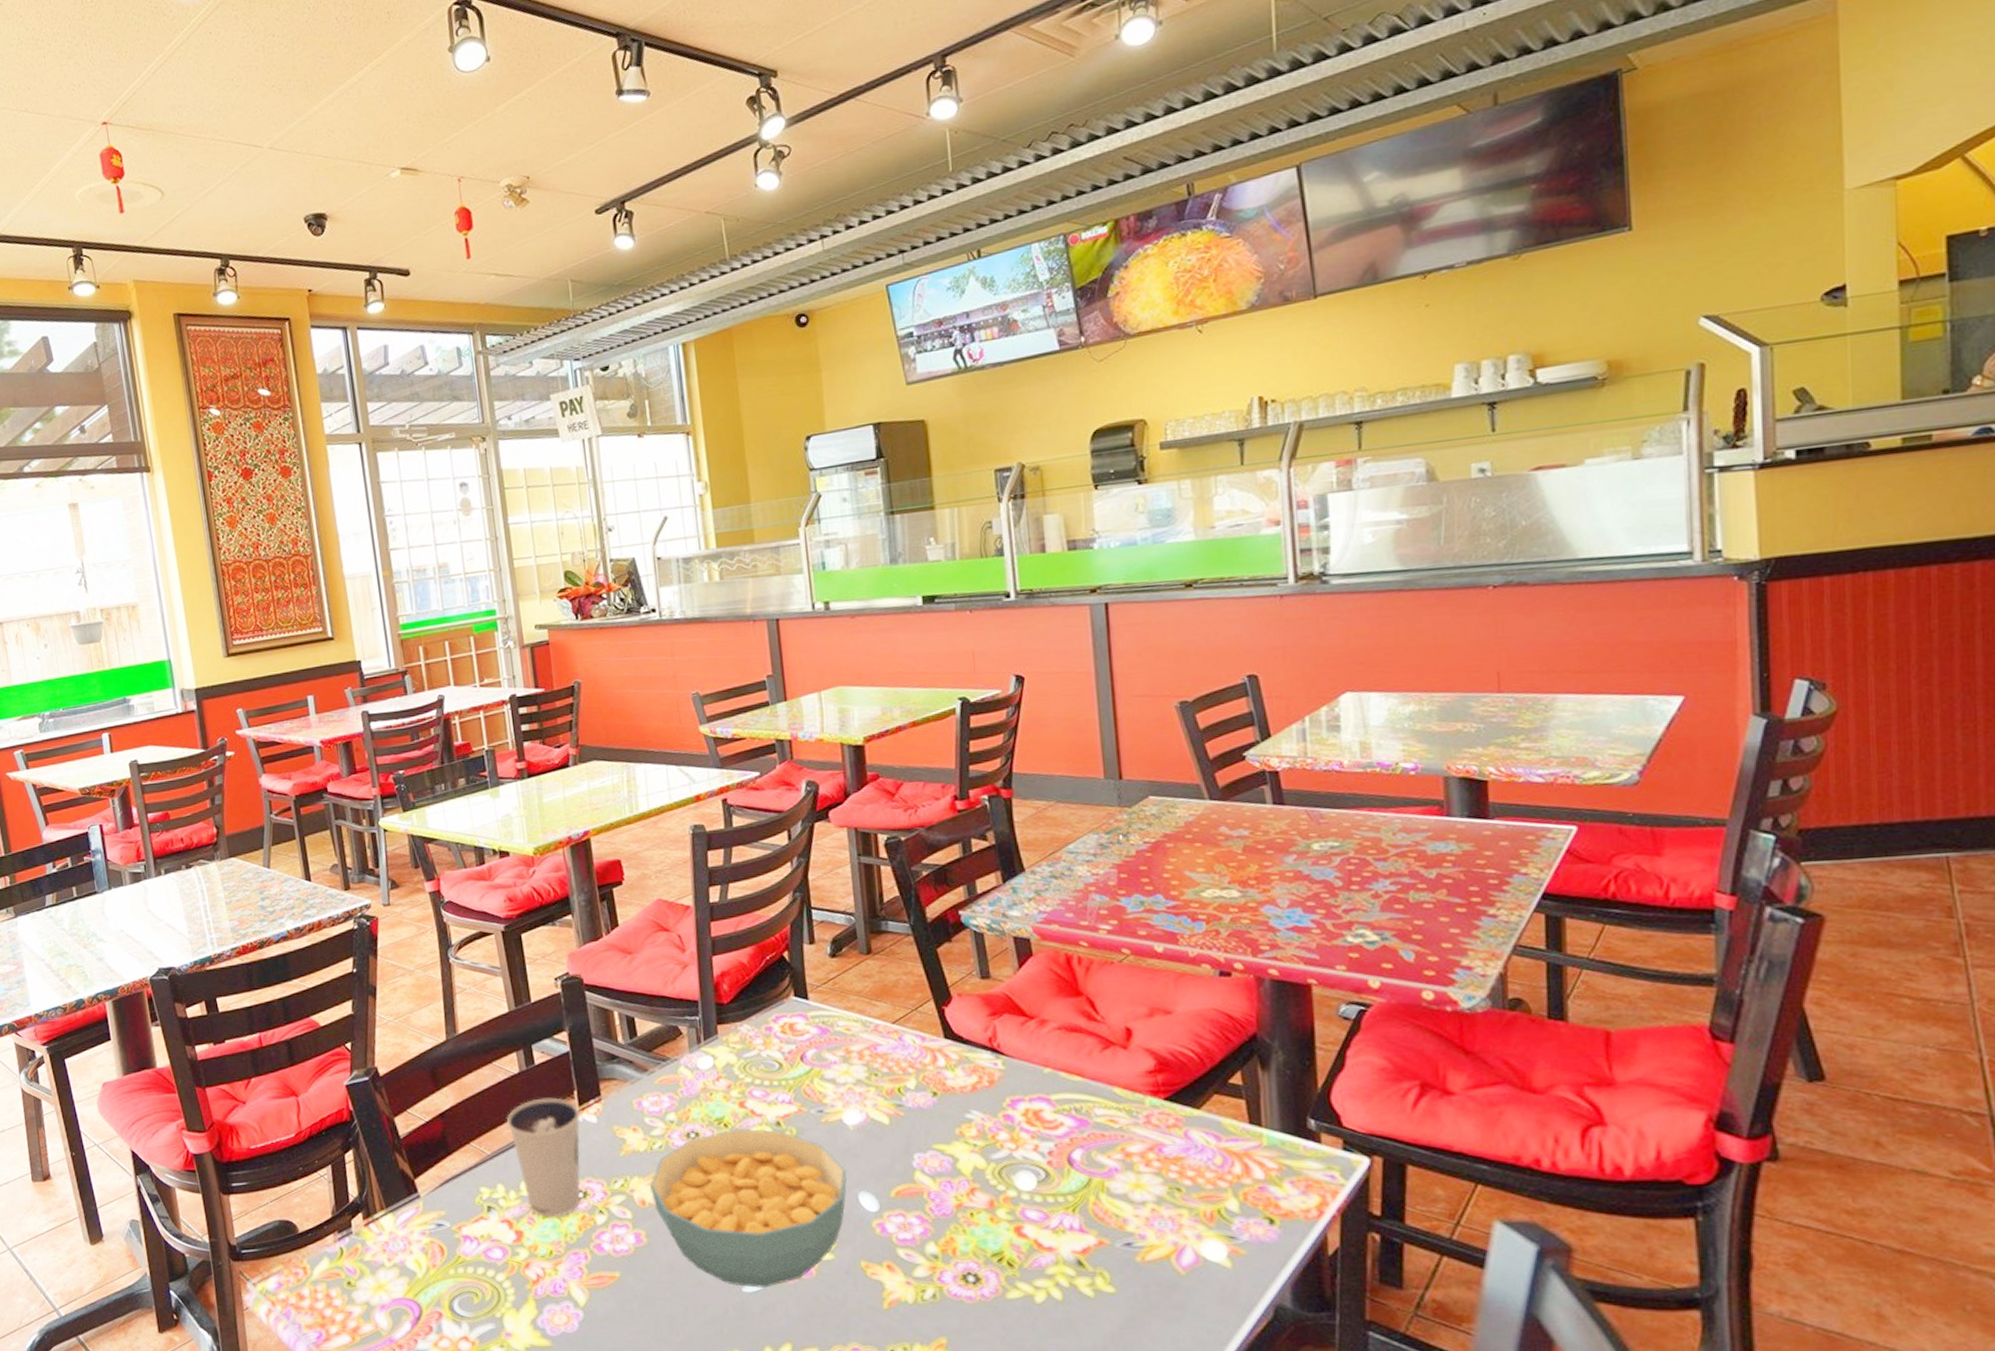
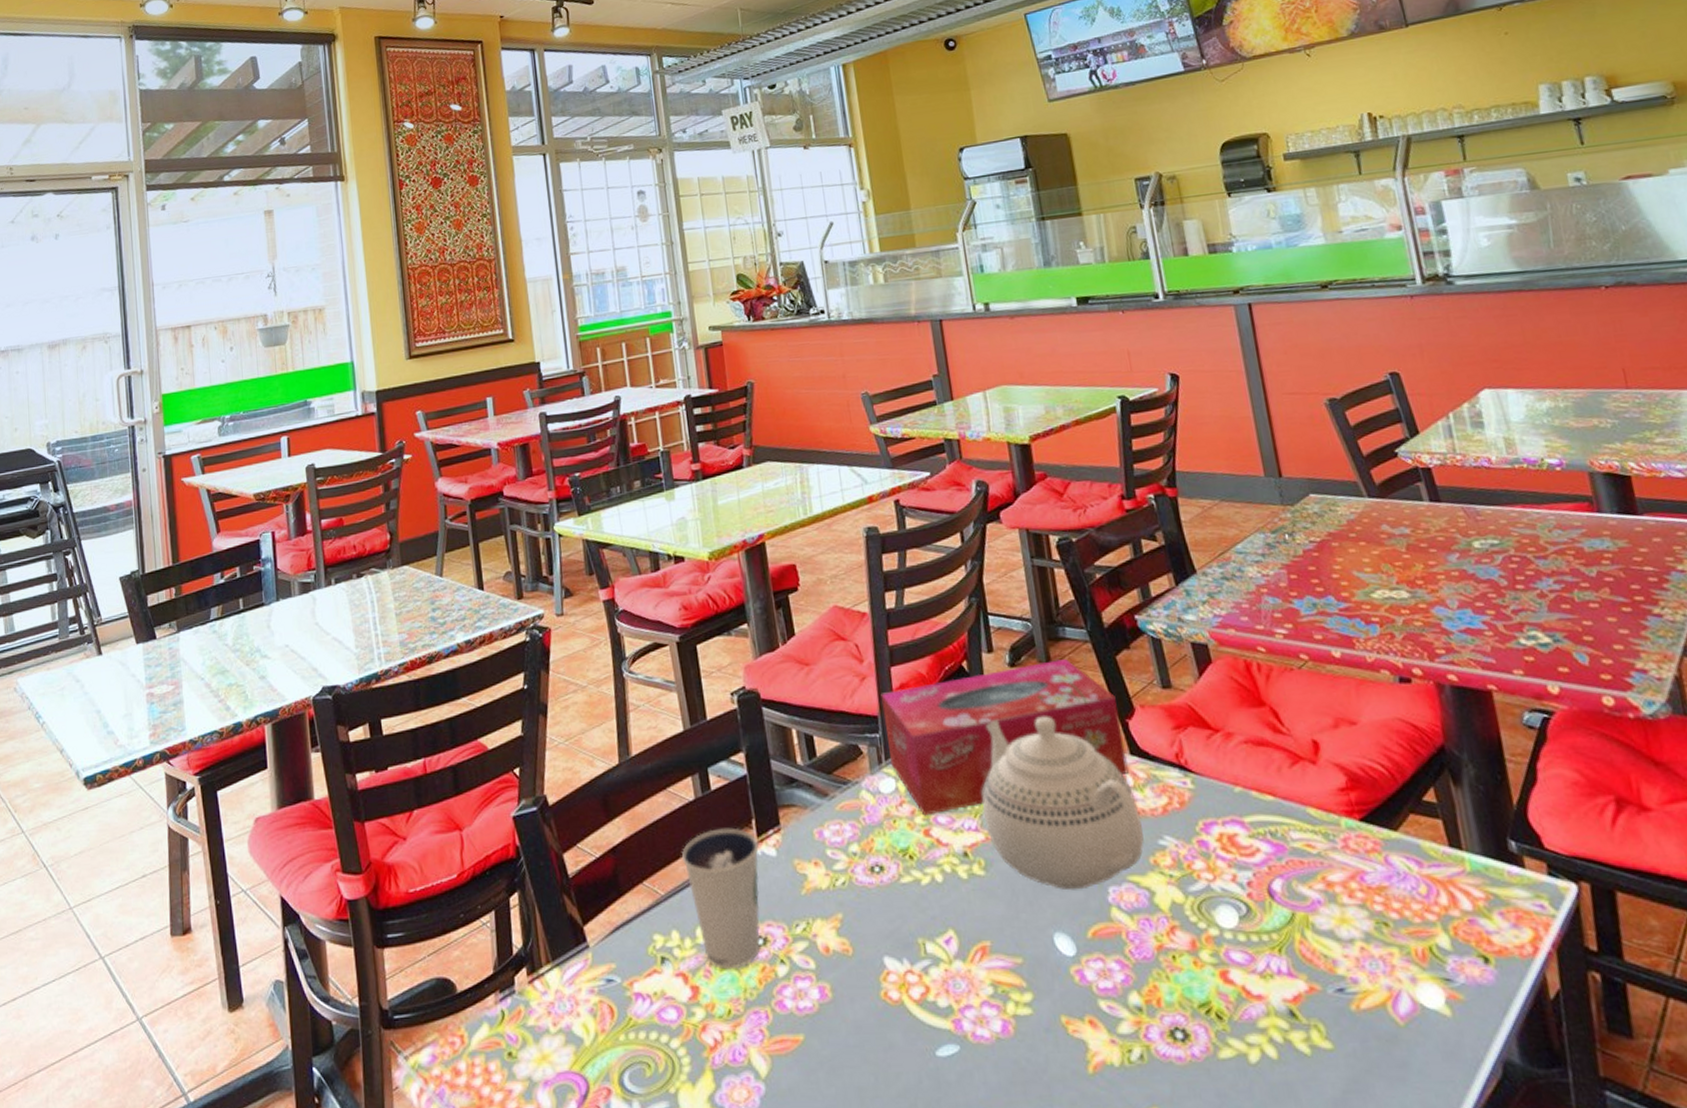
cereal bowl: present [650,1129,848,1288] -> none [834,861,1041,1051]
tissue box: none [702,950,941,1090] -> present [881,658,1129,816]
teapot: none [796,1002,952,1156] -> present [982,716,1144,891]

